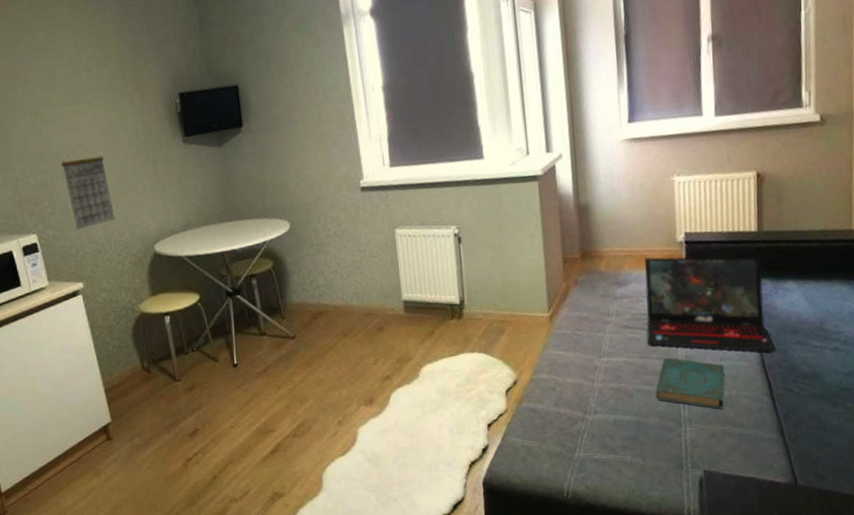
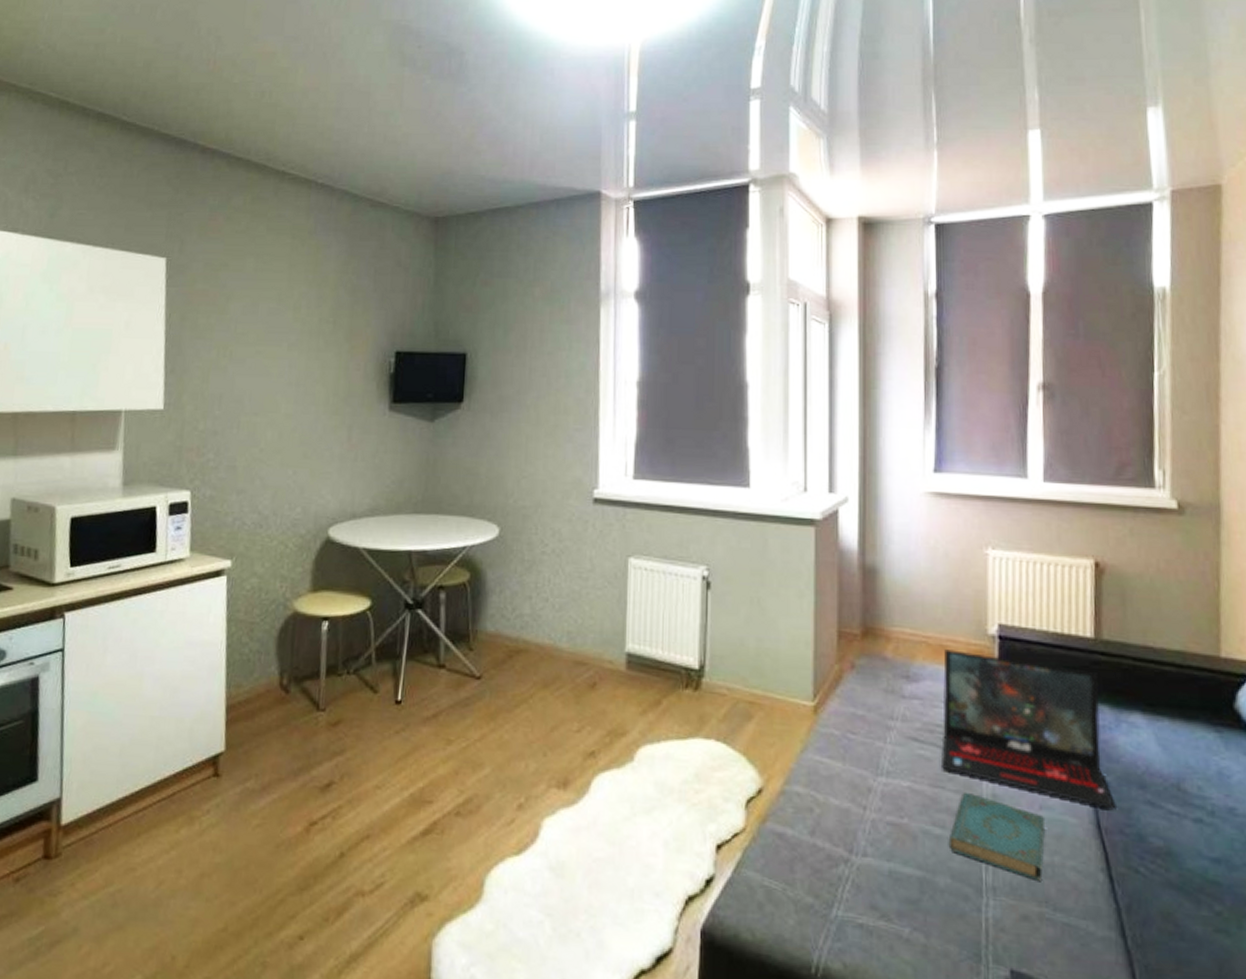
calendar: present [60,144,115,230] -> none [239,391,291,494]

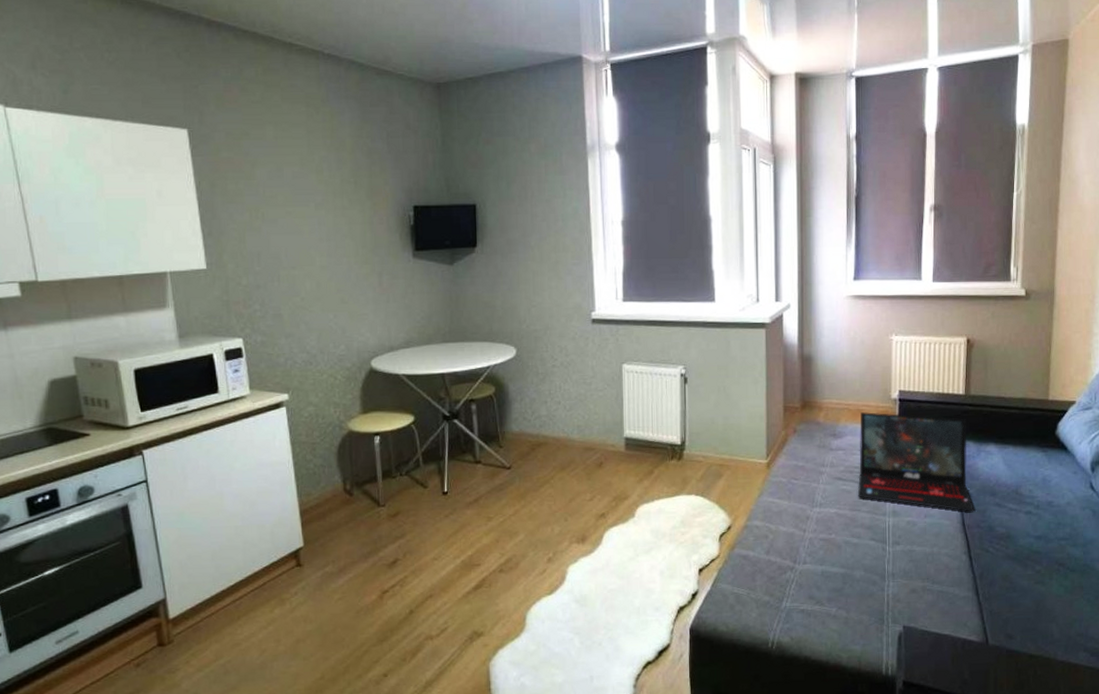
book: present [948,792,1046,881] -> none [862,511,929,565]

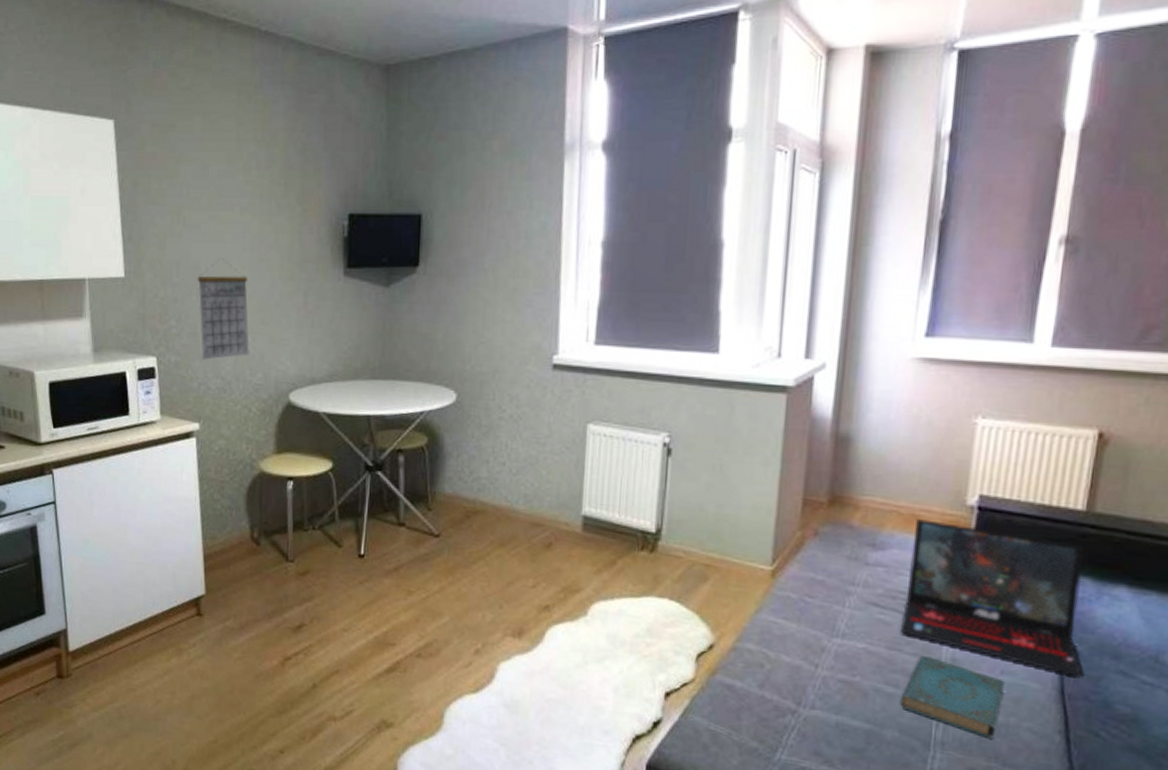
calendar: none [278,247,332,337] -> present [197,258,249,360]
book: none [862,511,929,565] -> present [899,655,1006,739]

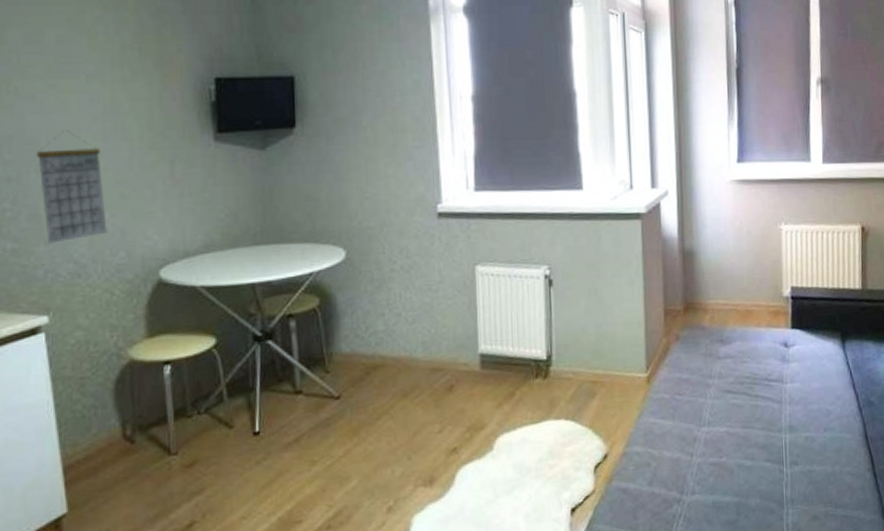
laptop: present [899,519,1084,677] -> none [749,313,877,423]
book: present [899,655,1006,739] -> none [757,427,829,487]

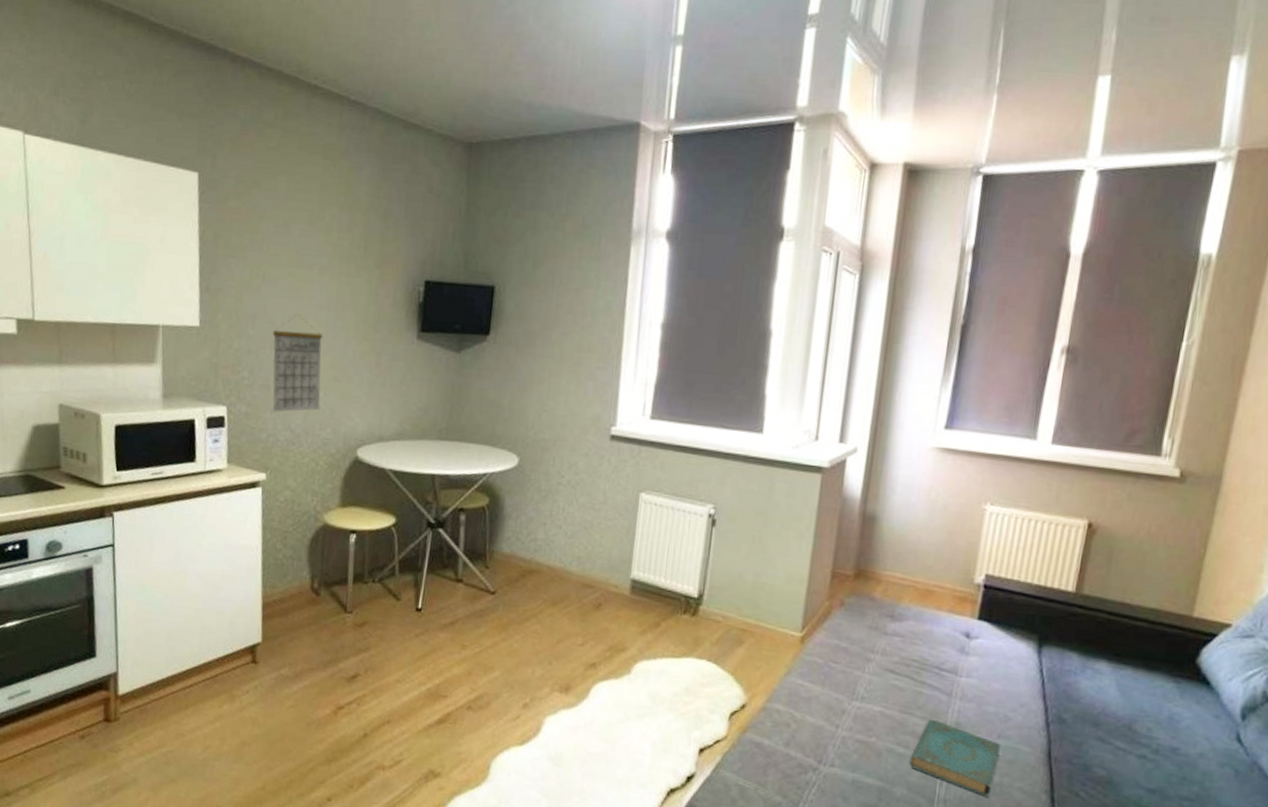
book: none [757,427,829,487] -> present [909,719,1002,797]

